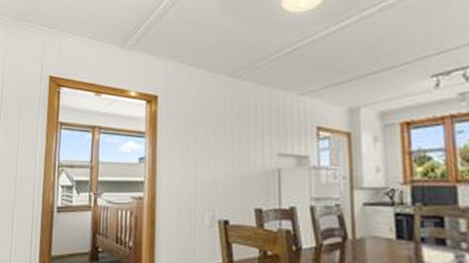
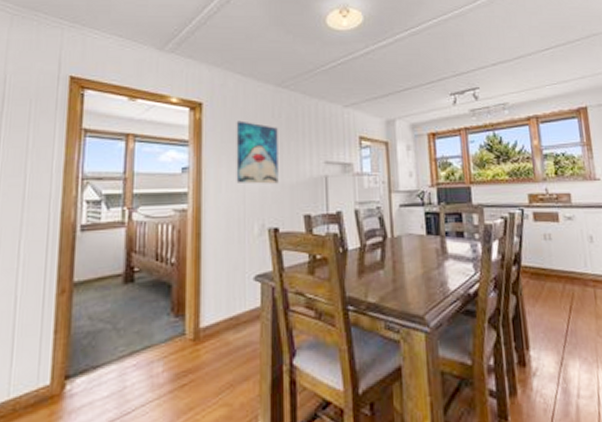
wall art: none [188,112,229,175] -> present [236,120,279,184]

